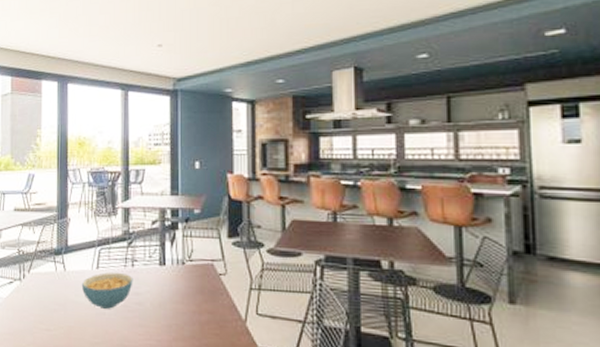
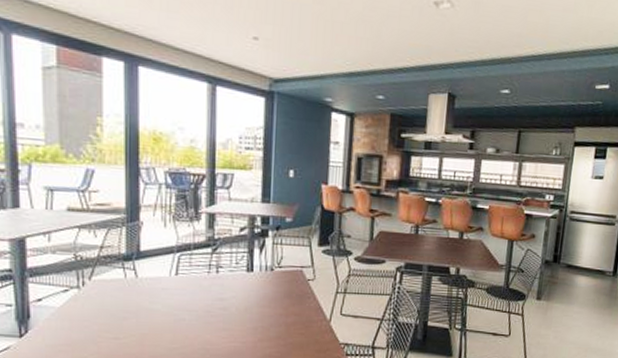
cereal bowl: present [81,272,133,309] -> none [157,278,218,315]

